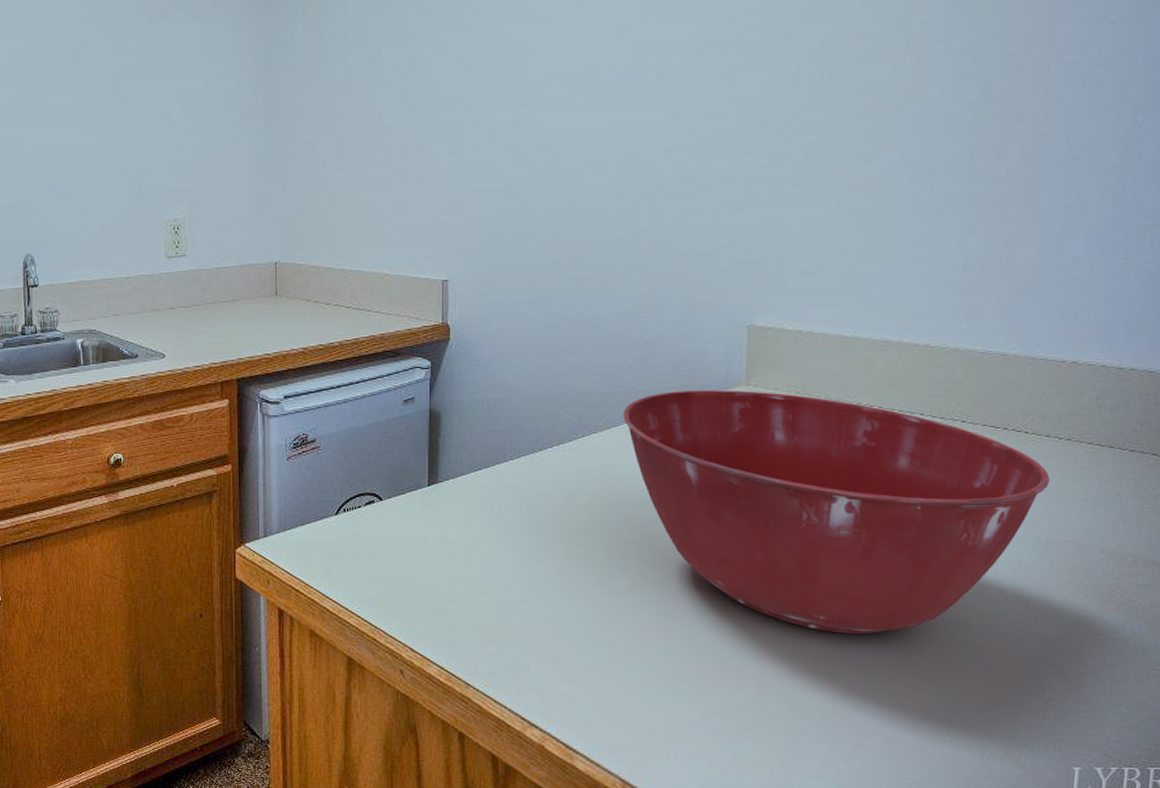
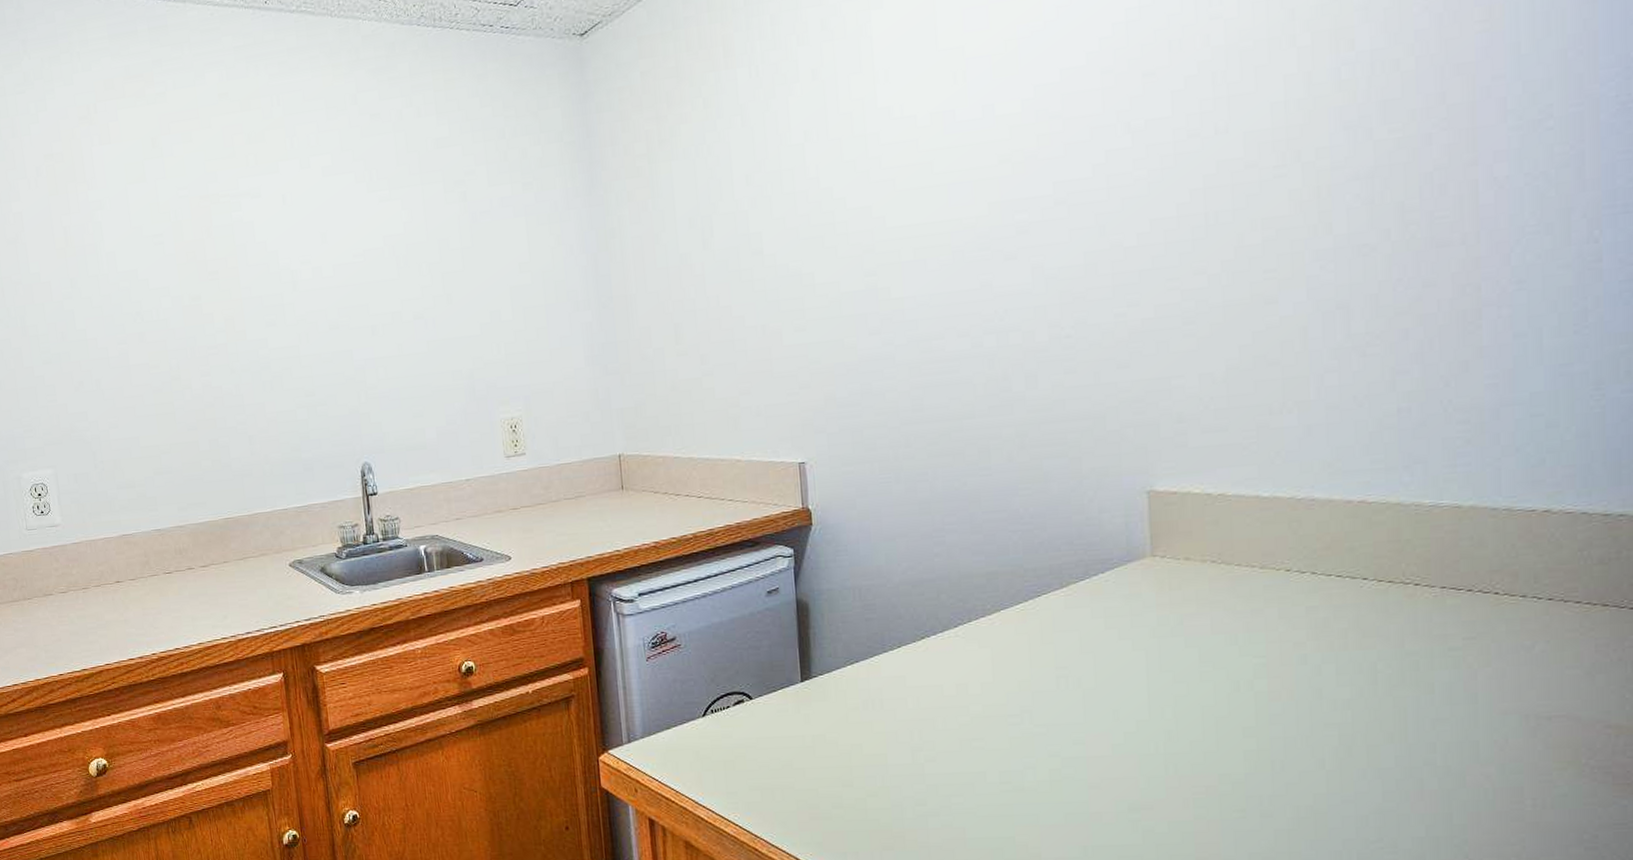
mixing bowl: present [623,389,1050,635] -> none [1012,562,1532,831]

